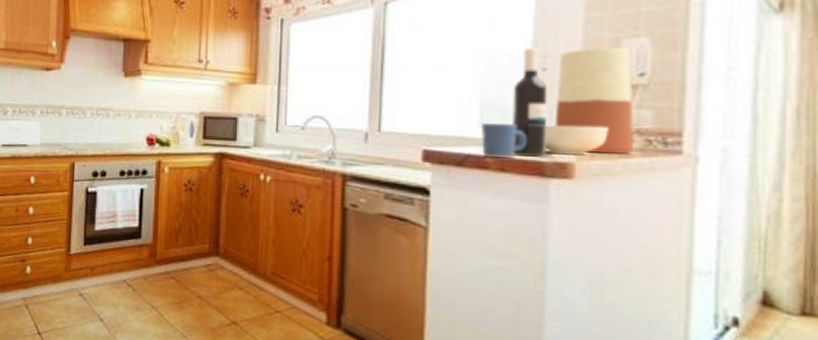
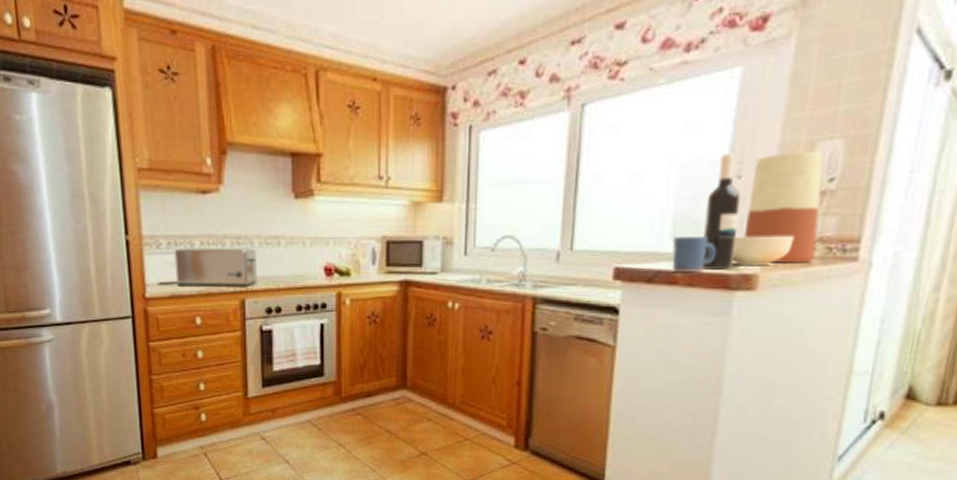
toaster: none [17,115,88,153] -> present [174,247,257,288]

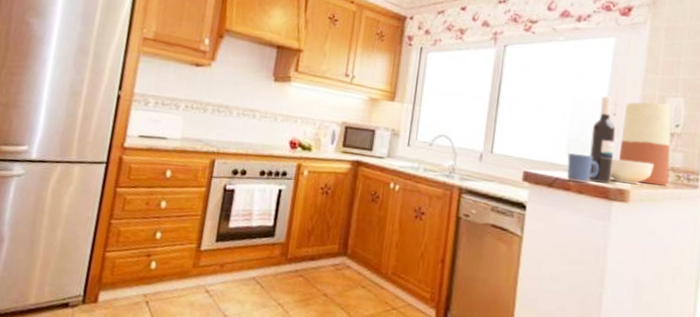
toaster: present [174,247,257,288] -> none [155,108,233,150]

